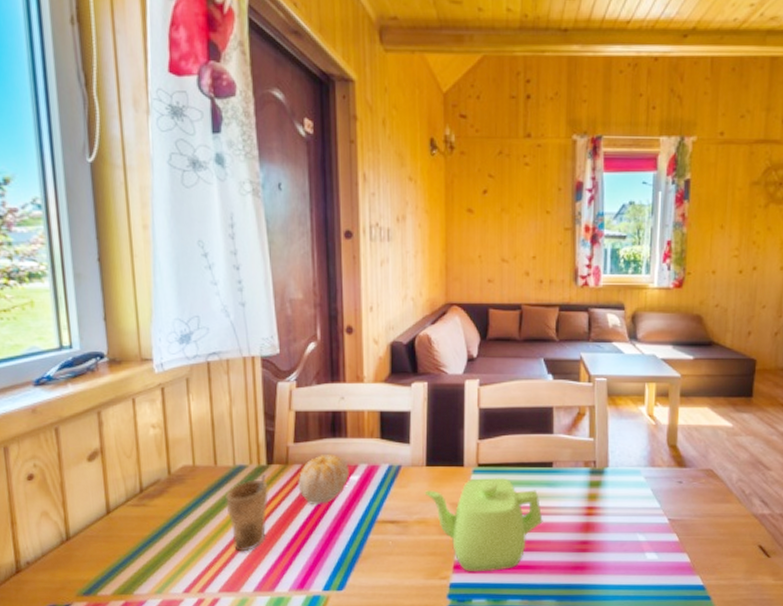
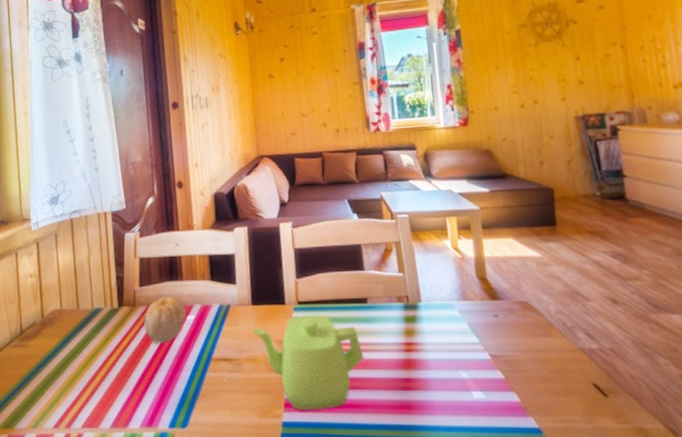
cup: present [225,474,269,551] -> none [86,316,121,388]

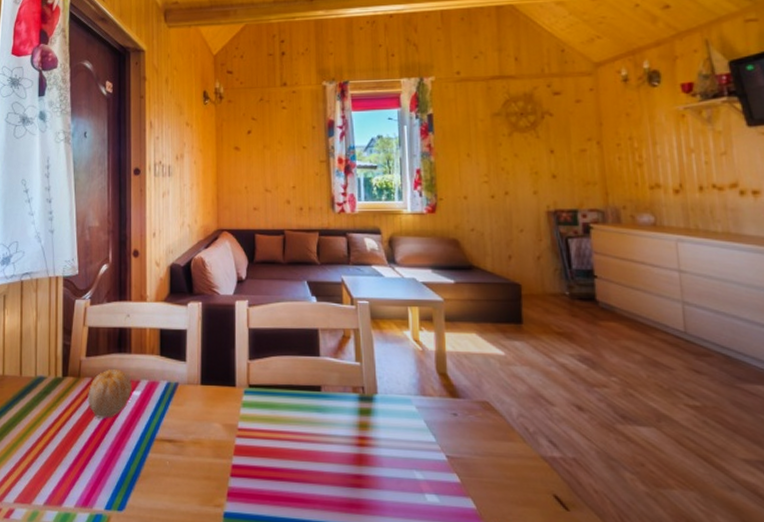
teapot: present [252,314,364,411] -> none [199,399,314,503]

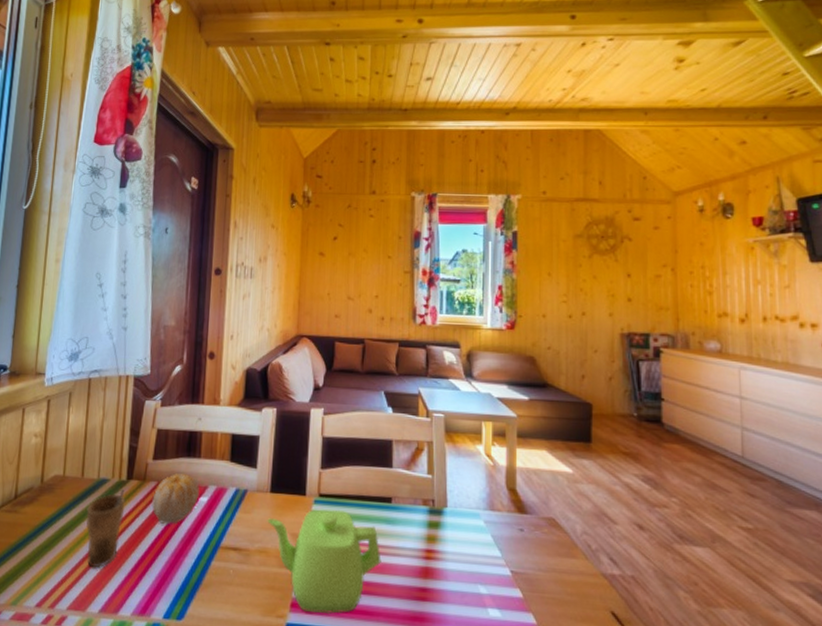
cup: none [26,386,62,462] -> present [86,489,126,567]
teapot: none [199,399,314,503] -> present [267,509,381,615]

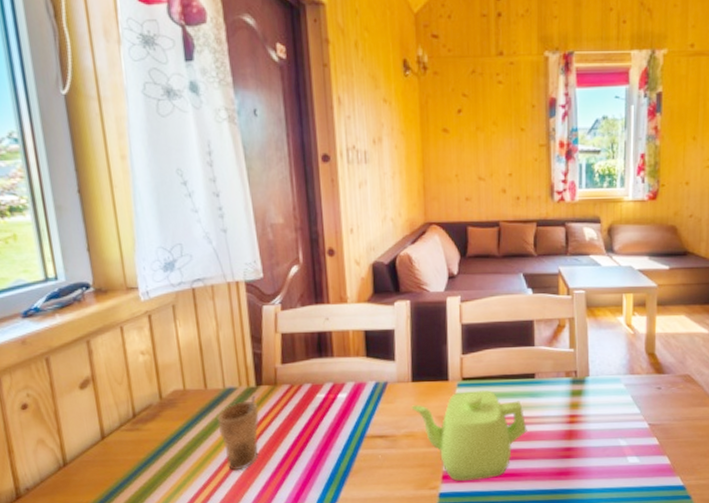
fruit: present [152,473,199,525] -> none [287,373,337,424]

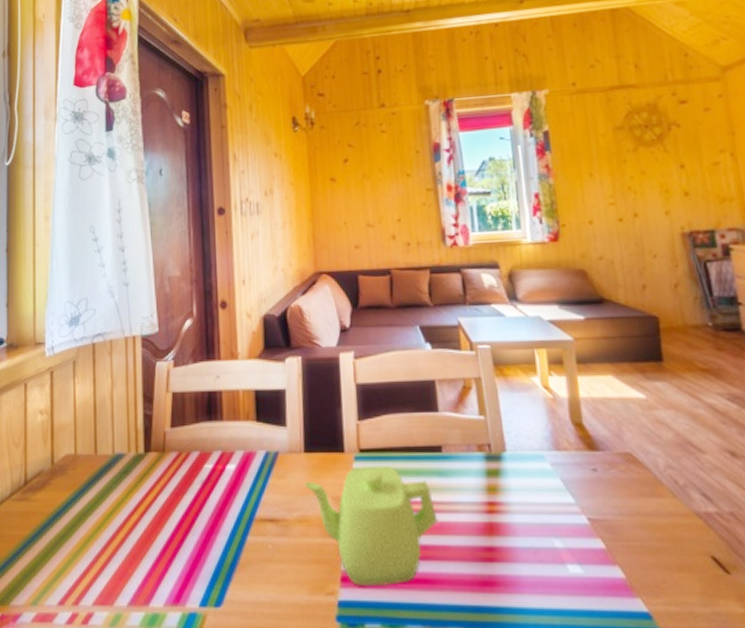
cup: present [217,395,259,470] -> none [104,463,145,554]

